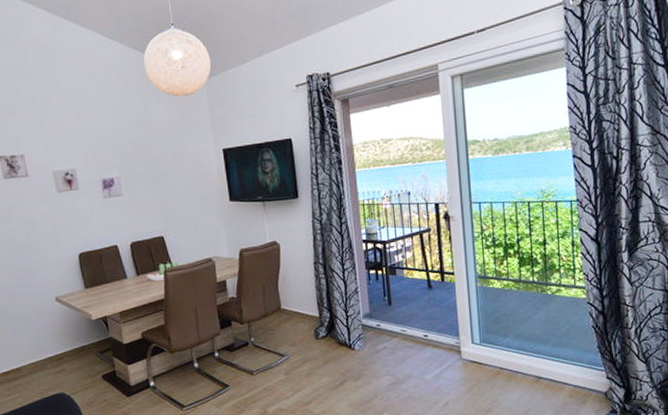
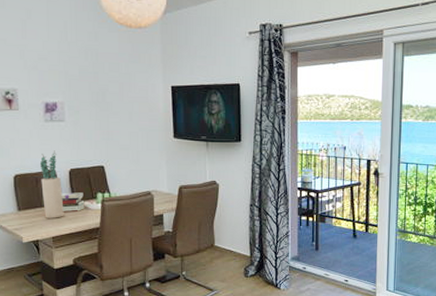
vase: none [102,225,129,295] -> present [40,150,64,219]
books: none [125,265,150,287] -> present [61,192,86,213]

